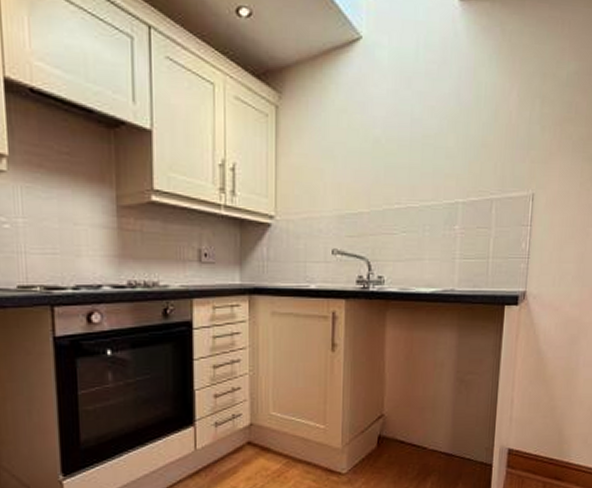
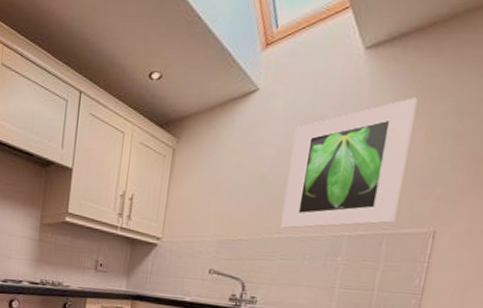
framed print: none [398,56,509,198] -> present [280,97,418,229]

